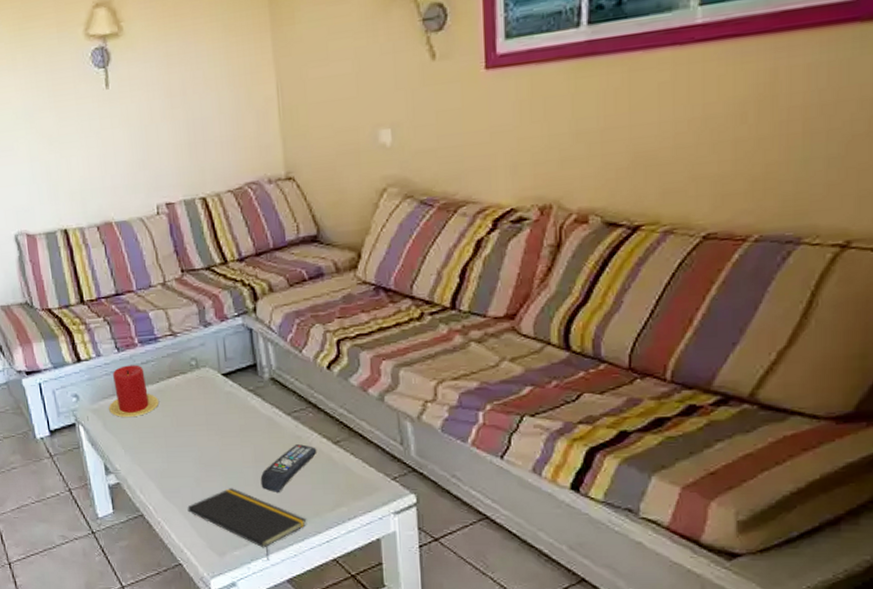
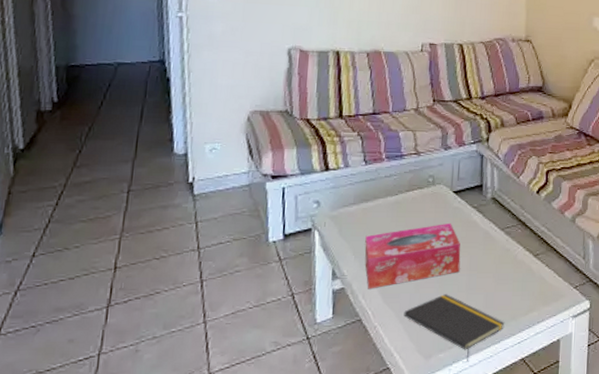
candle: present [109,365,159,417] -> none [347,177,395,225]
tissue box: none [132,409,244,484] -> present [364,223,461,289]
remote control: present [260,444,317,492] -> none [471,256,521,298]

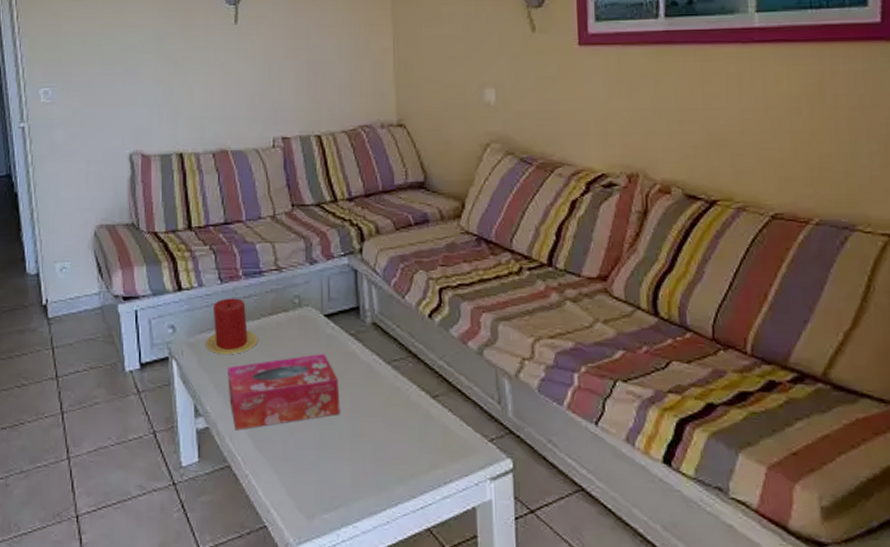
candle: none [347,177,395,225] -> present [206,298,259,354]
notepad: present [403,294,505,362] -> none [278,441,402,527]

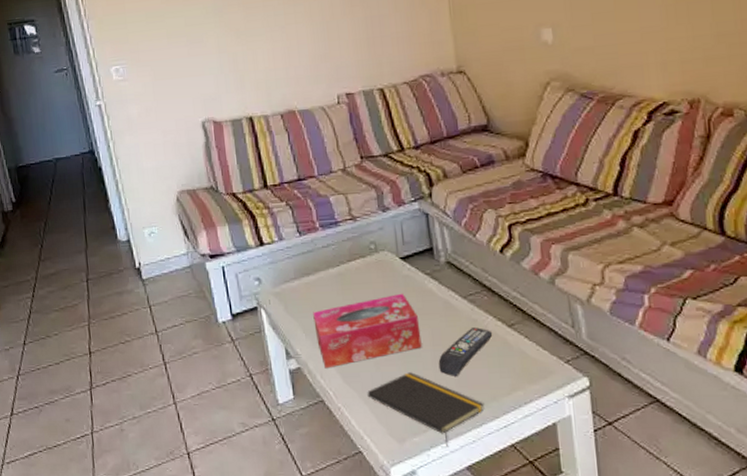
candle: present [206,298,259,354] -> none [290,248,340,301]
notepad: none [278,441,402,527] -> present [367,372,485,447]
remote control: none [356,396,416,448] -> present [438,327,493,376]

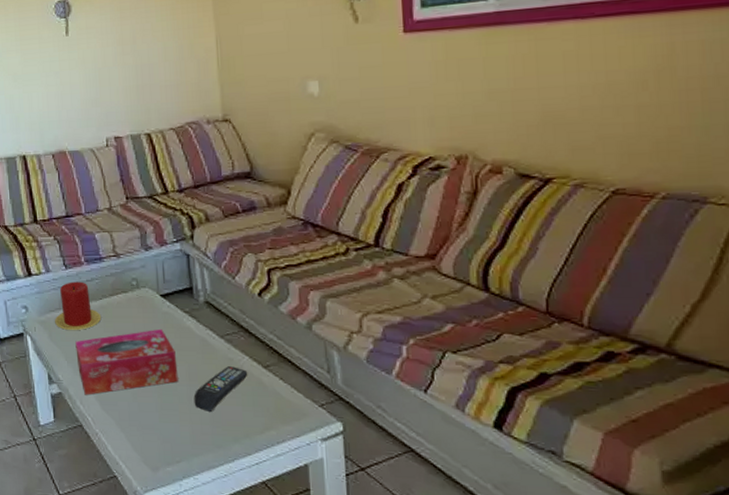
candle: none [290,248,340,301] -> present [55,281,102,330]
notepad: present [367,372,485,447] -> none [124,404,237,479]

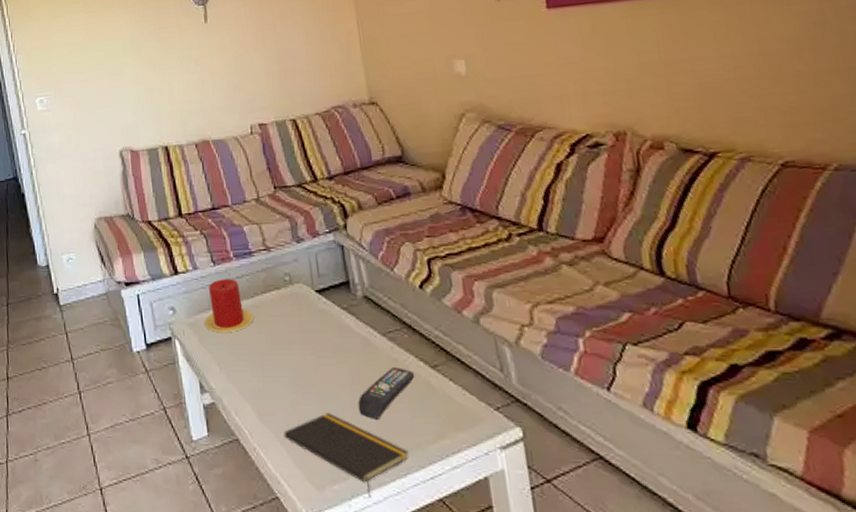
tissue box: present [75,328,178,395] -> none [227,327,340,405]
notepad: none [124,404,237,479] -> present [283,413,409,498]

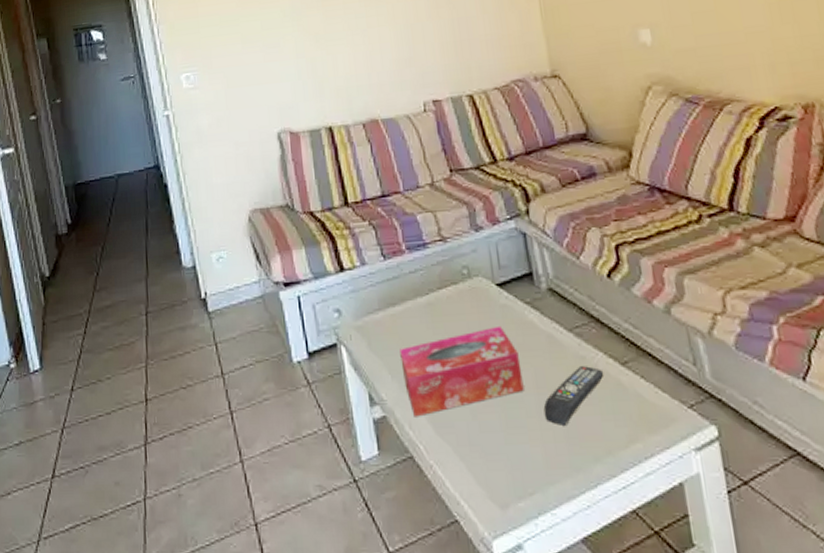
candle: present [205,278,254,332] -> none [374,274,429,336]
tissue box: none [227,327,340,405] -> present [399,325,524,417]
notepad: present [283,413,409,498] -> none [463,421,599,514]

